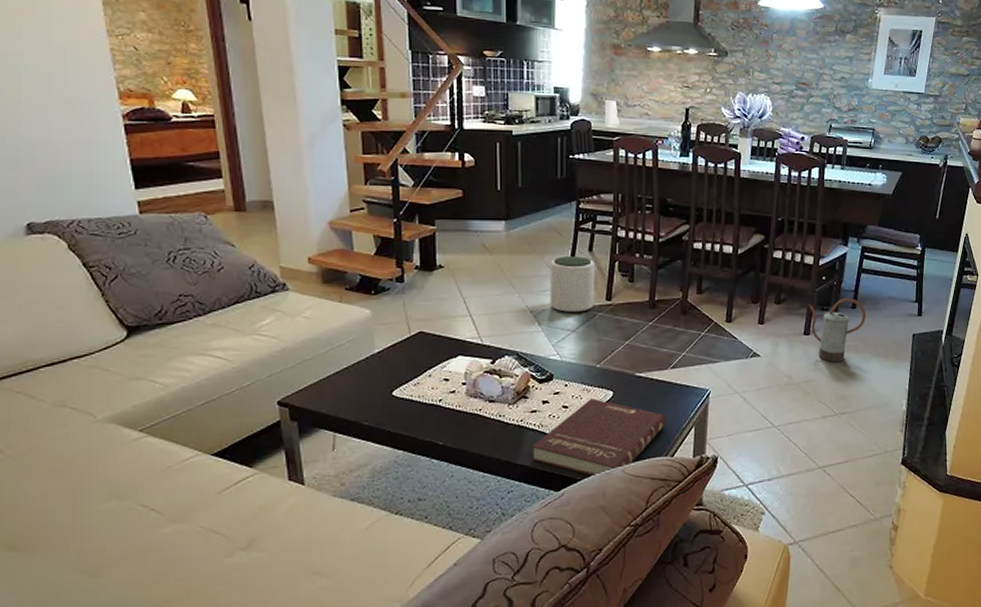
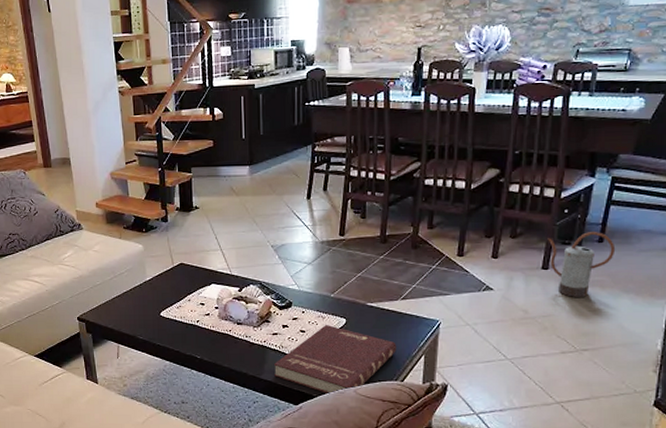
plant pot: present [550,256,595,313] -> none [288,196,329,248]

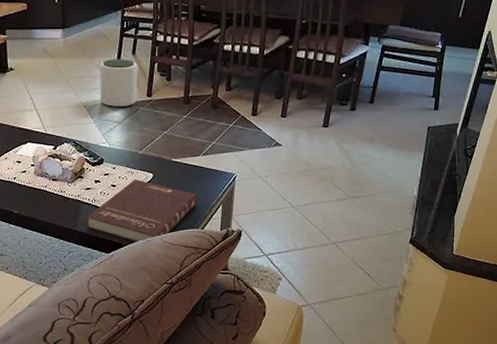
plant pot: none [288,196,329,248] -> present [99,59,138,108]
watering can: present [548,232,616,297] -> none [328,94,384,151]

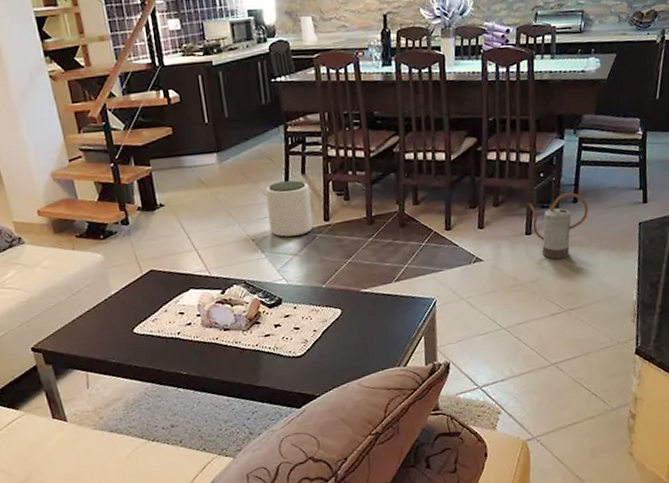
book: present [88,179,198,243] -> none [270,318,396,392]
watering can: none [328,94,384,151] -> present [528,192,589,260]

